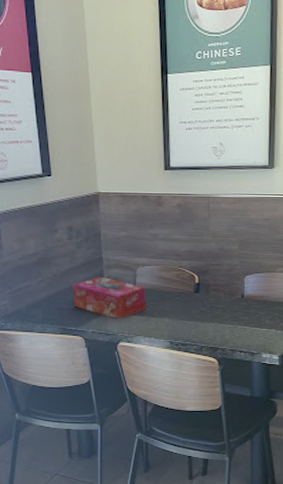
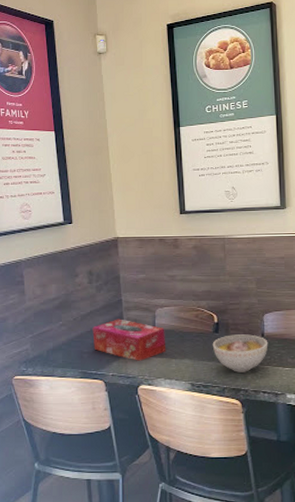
bowl: none [192,295,248,332] -> present [212,334,268,373]

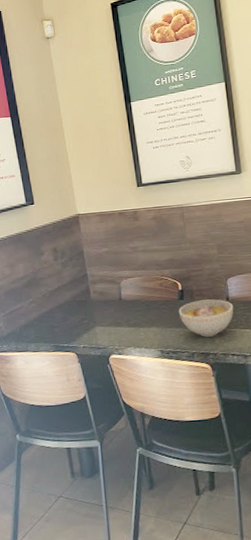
tissue box: present [92,319,166,361] -> none [61,292,134,332]

